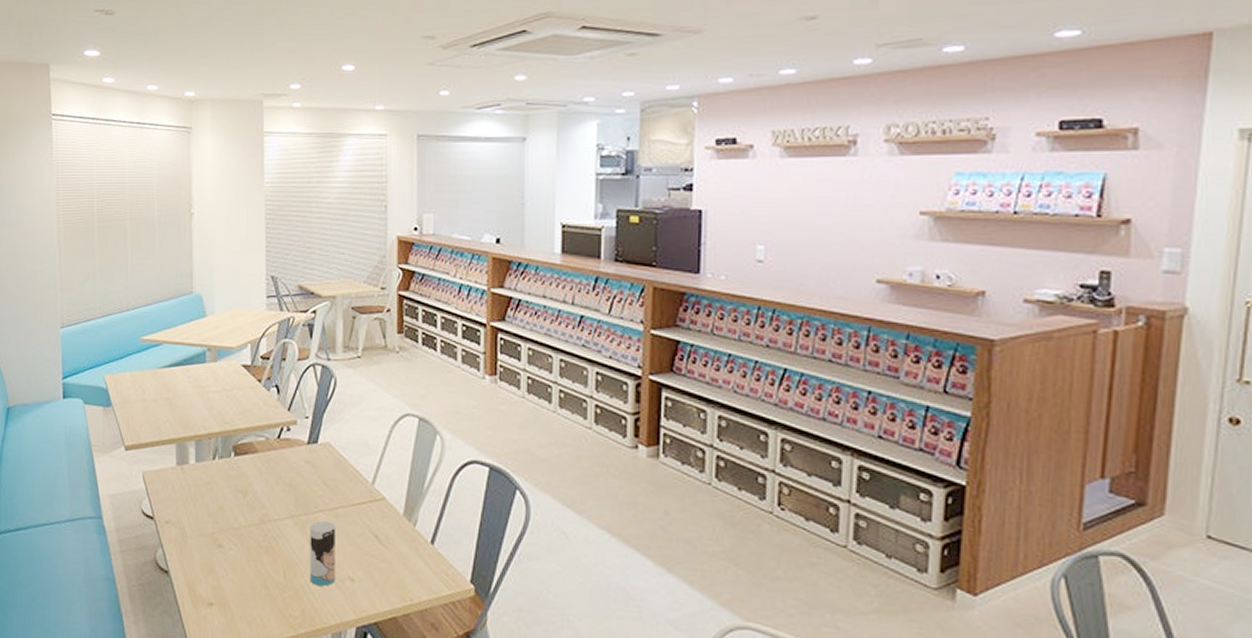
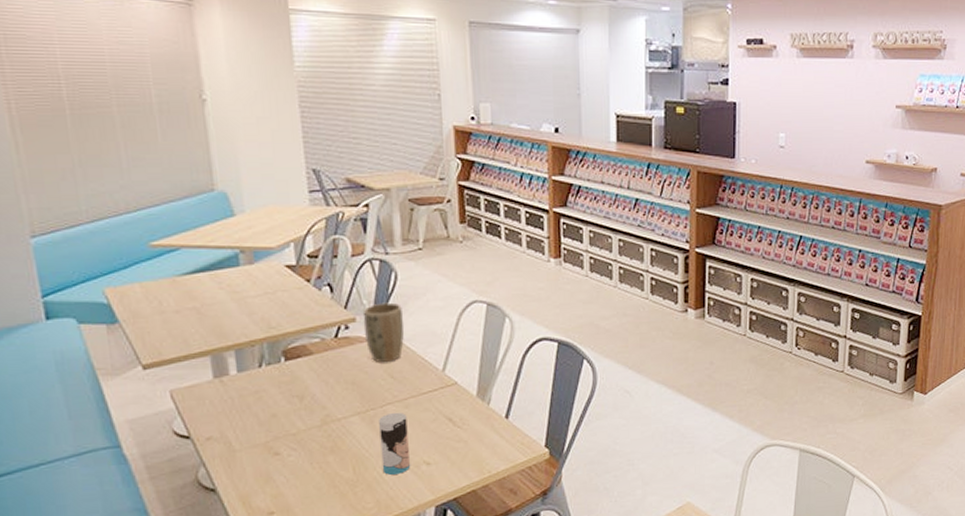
plant pot: none [303,408,340,468] -> present [362,302,405,362]

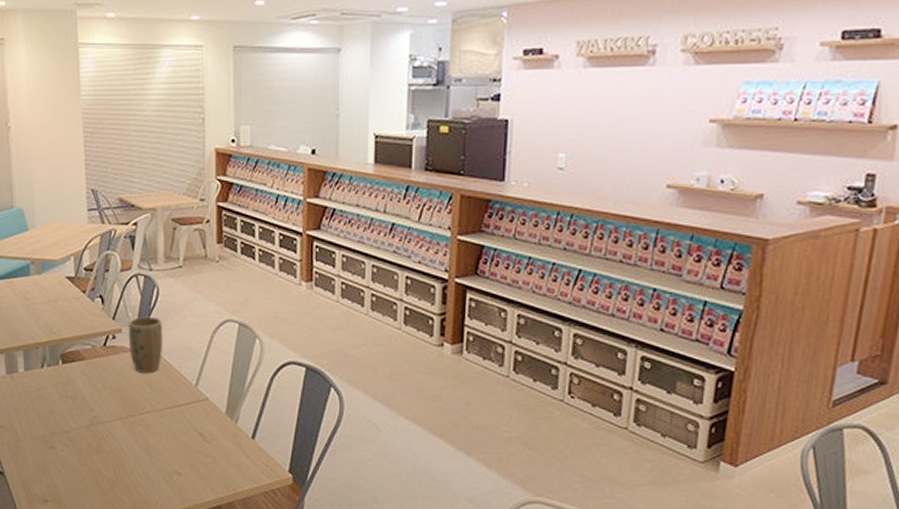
cup: present [379,412,411,475] -> none [138,421,164,480]

